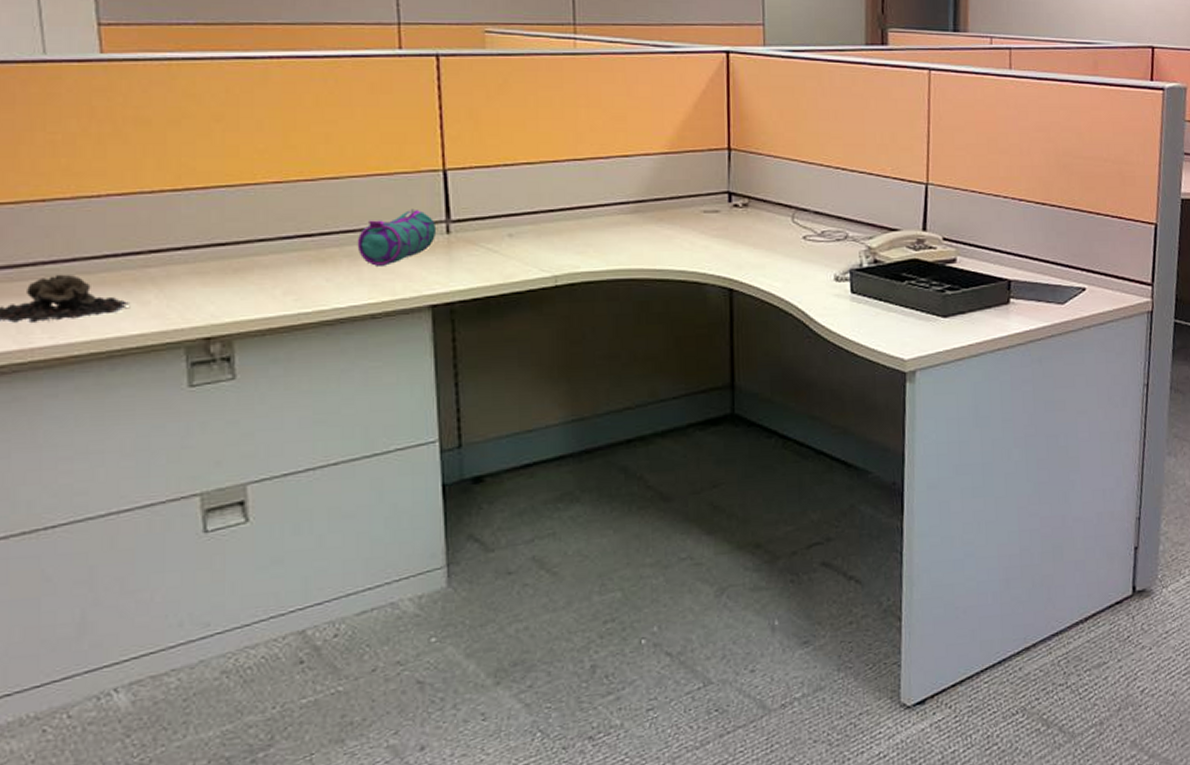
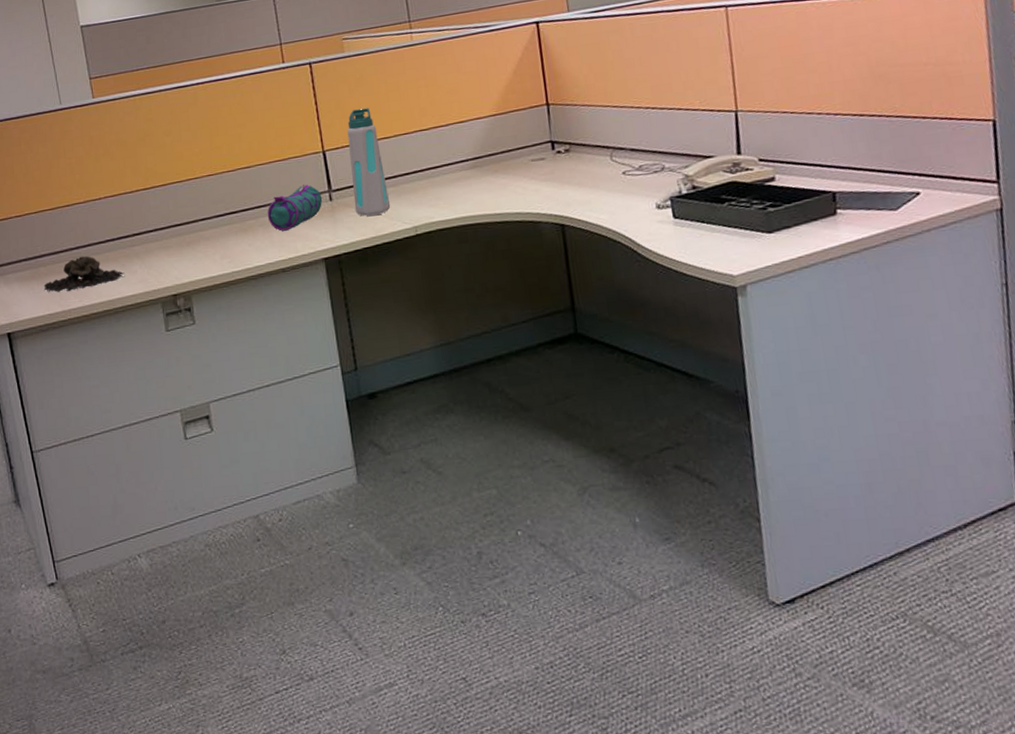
water bottle: none [479,123,527,257] -> present [347,108,391,216]

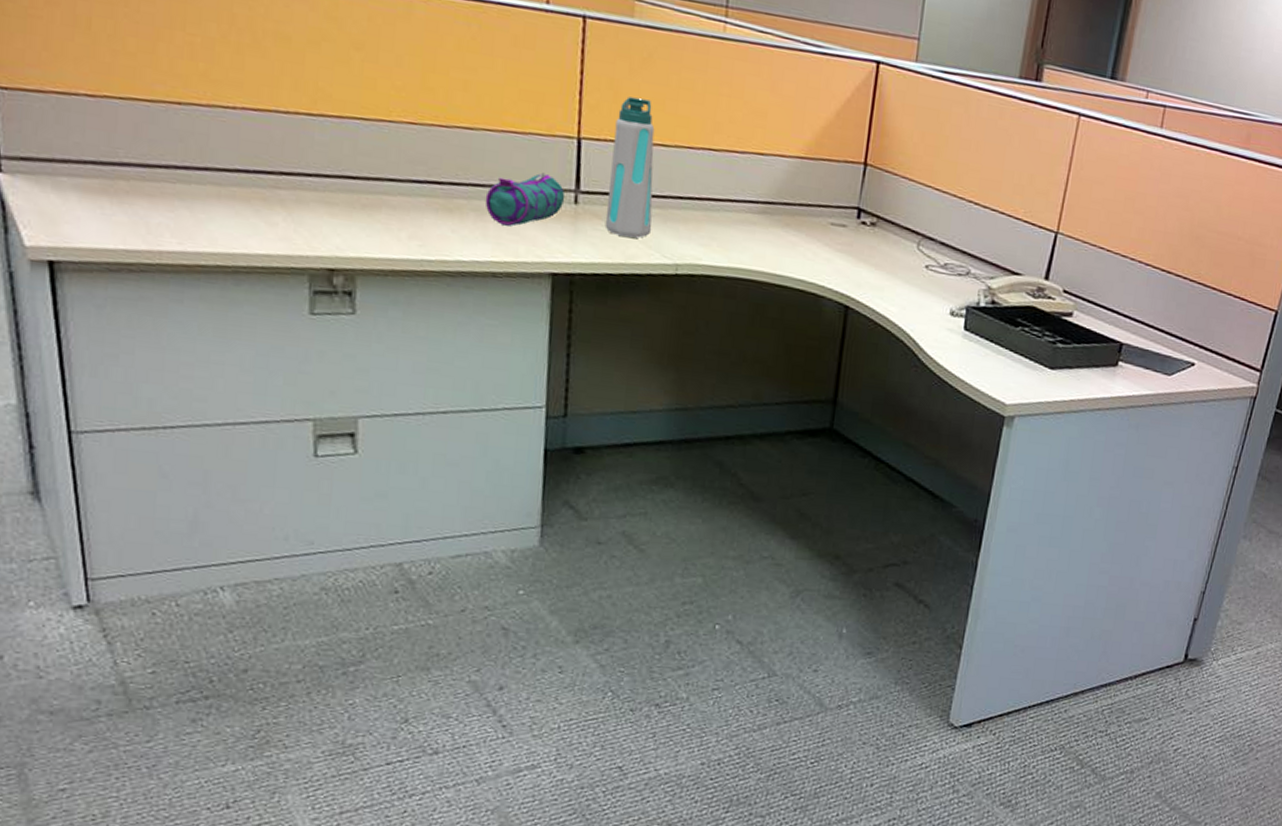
succulent plant: present [43,256,125,293] -> none [120,180,259,230]

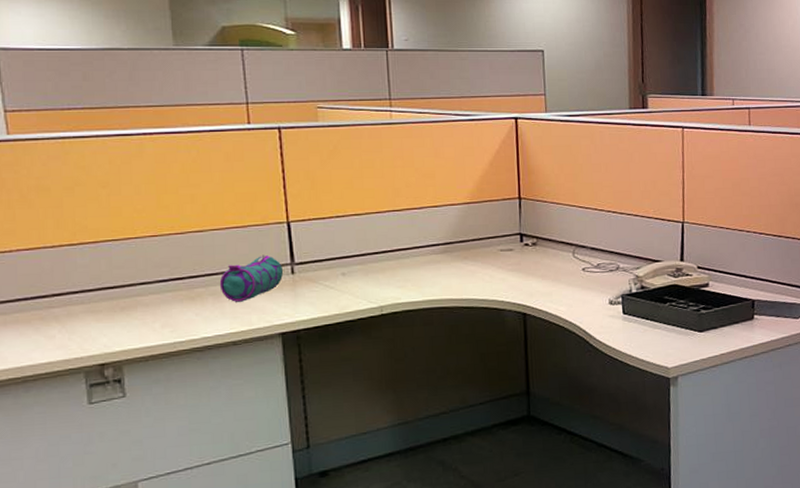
water bottle: present [605,97,655,238] -> none [315,182,357,292]

